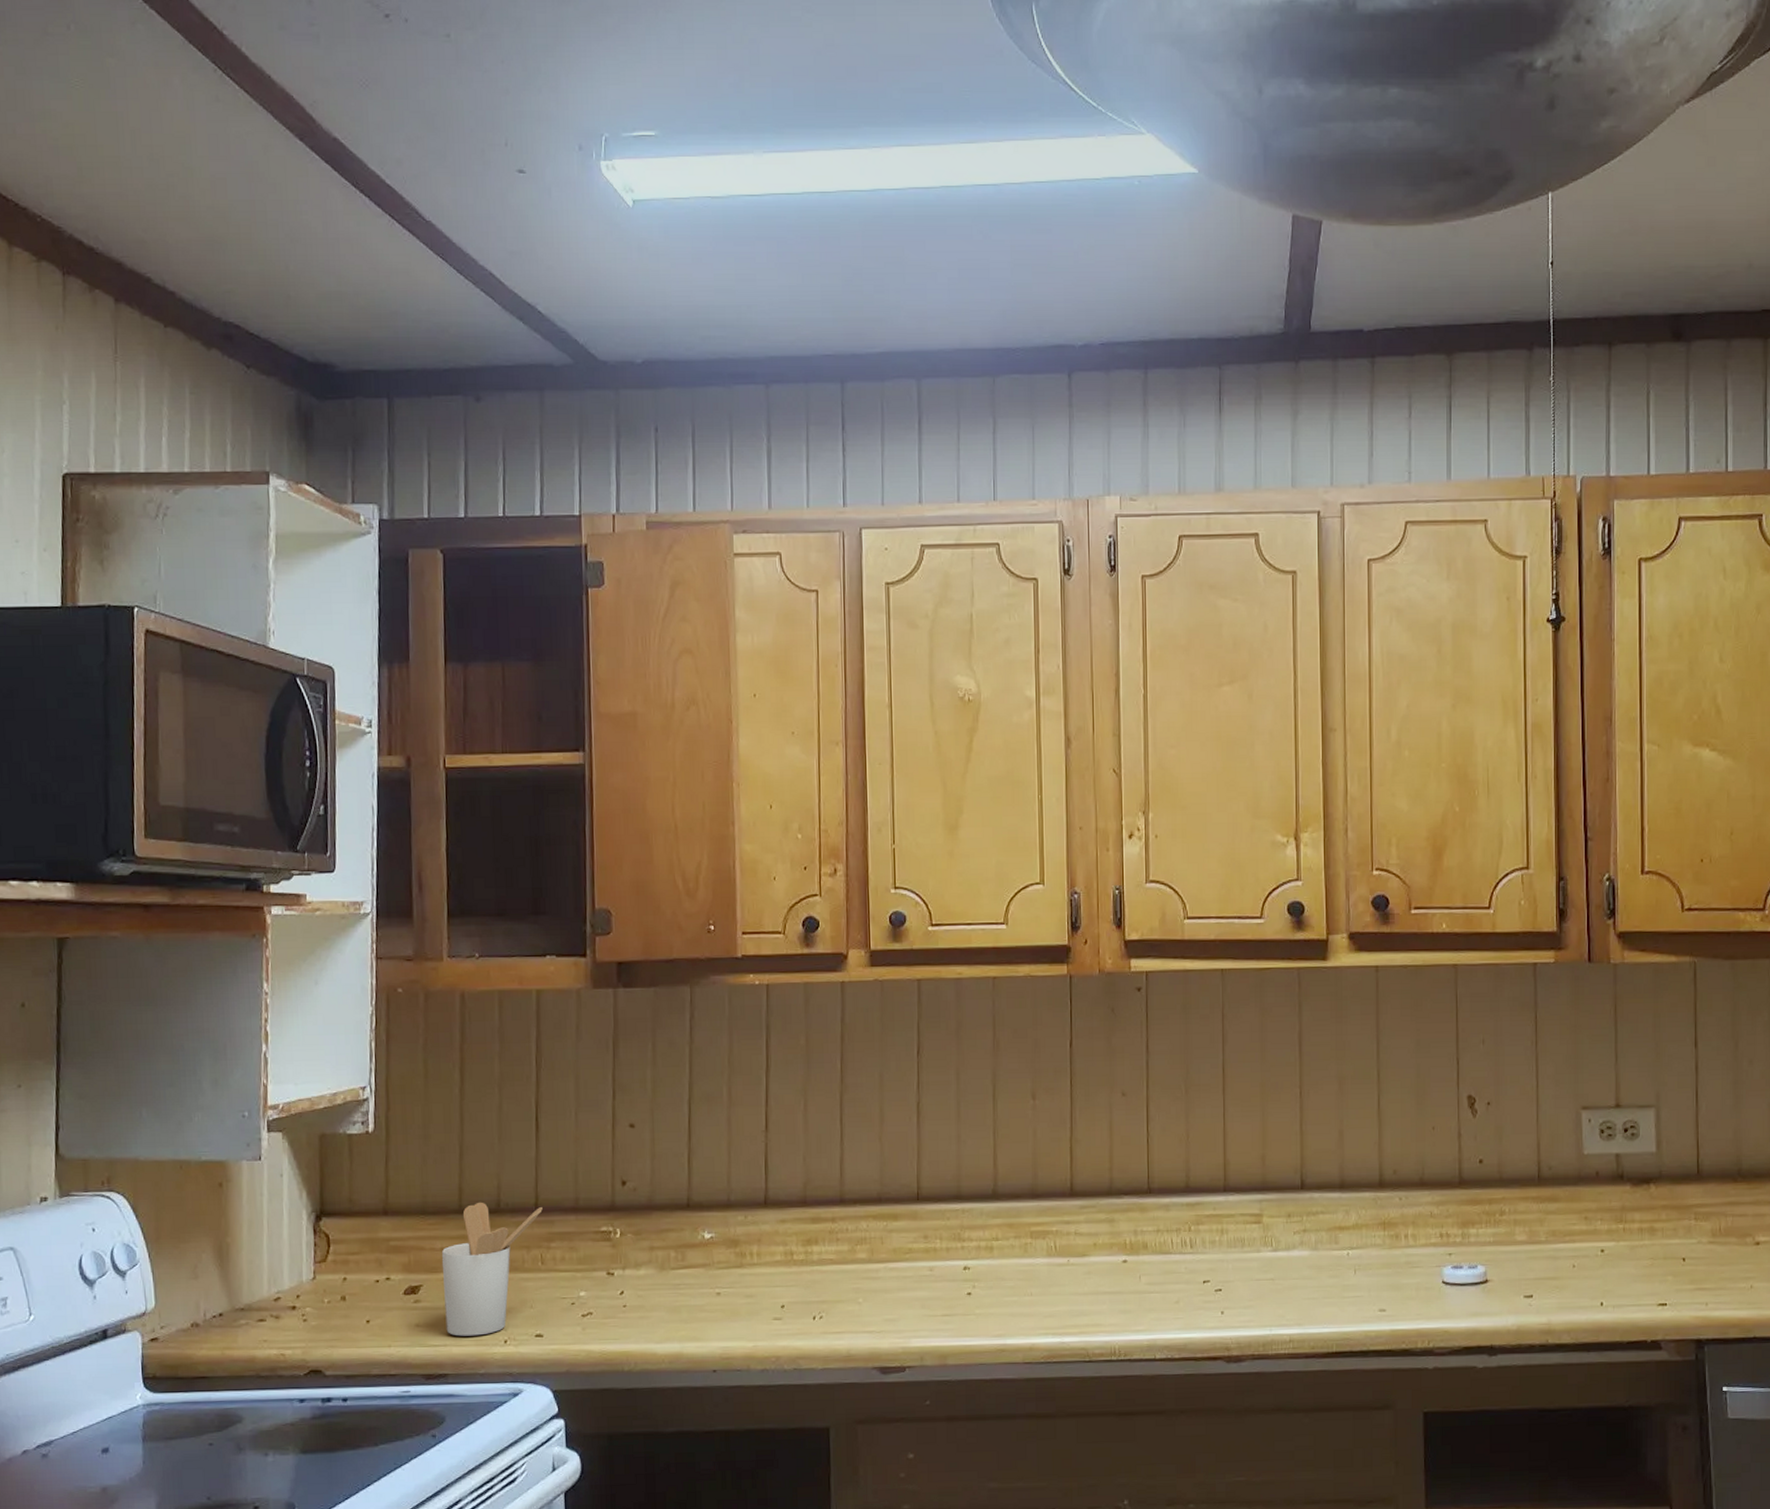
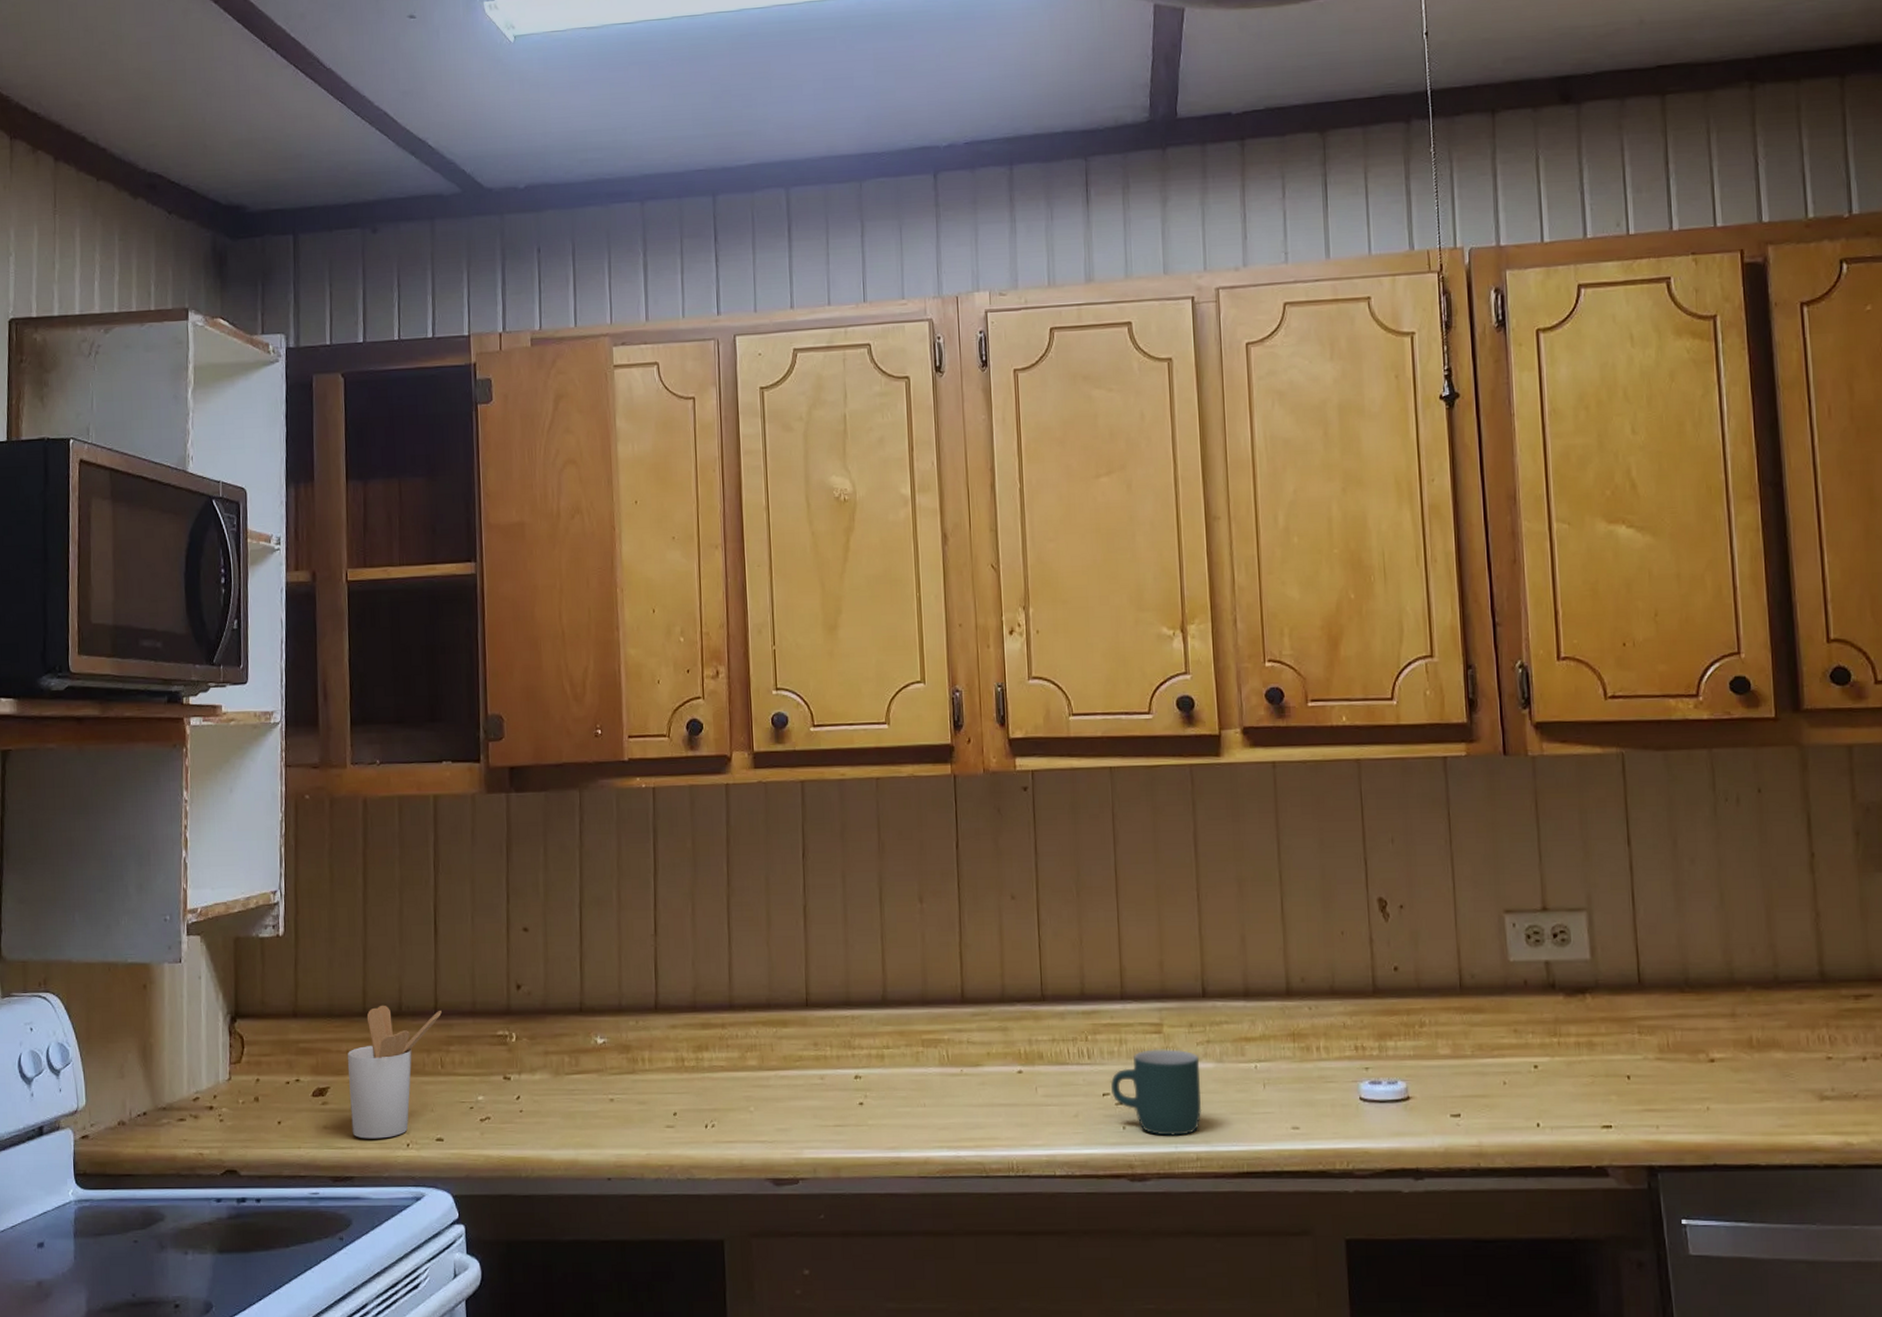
mug: none [1212,1238,1296,1320] -> present [1111,1049,1202,1136]

